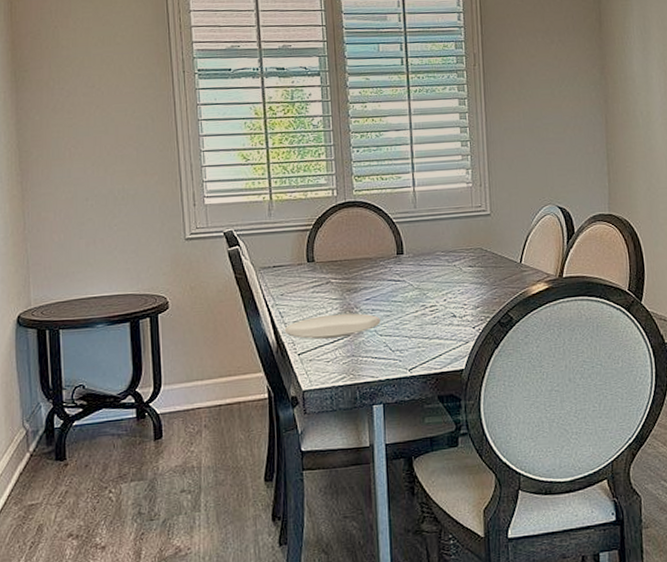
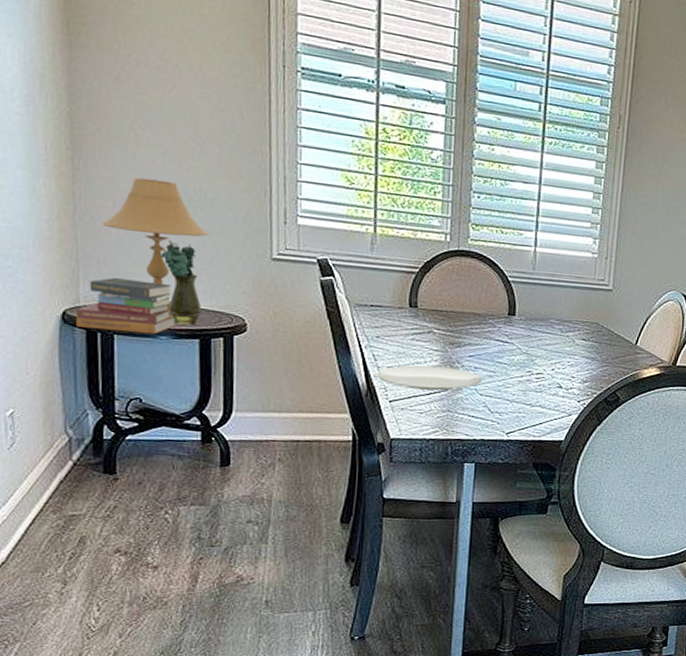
books: none [29,277,109,328] -> present [76,278,175,335]
lamp: none [46,186,132,305] -> present [101,177,209,316]
vase: none [94,238,130,311] -> present [161,240,202,325]

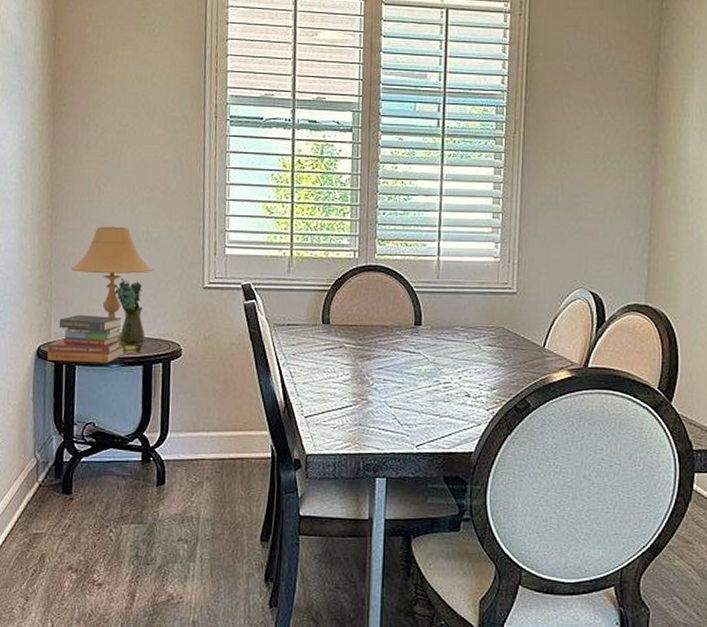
plate: present [376,365,483,391] -> none [293,380,392,404]

